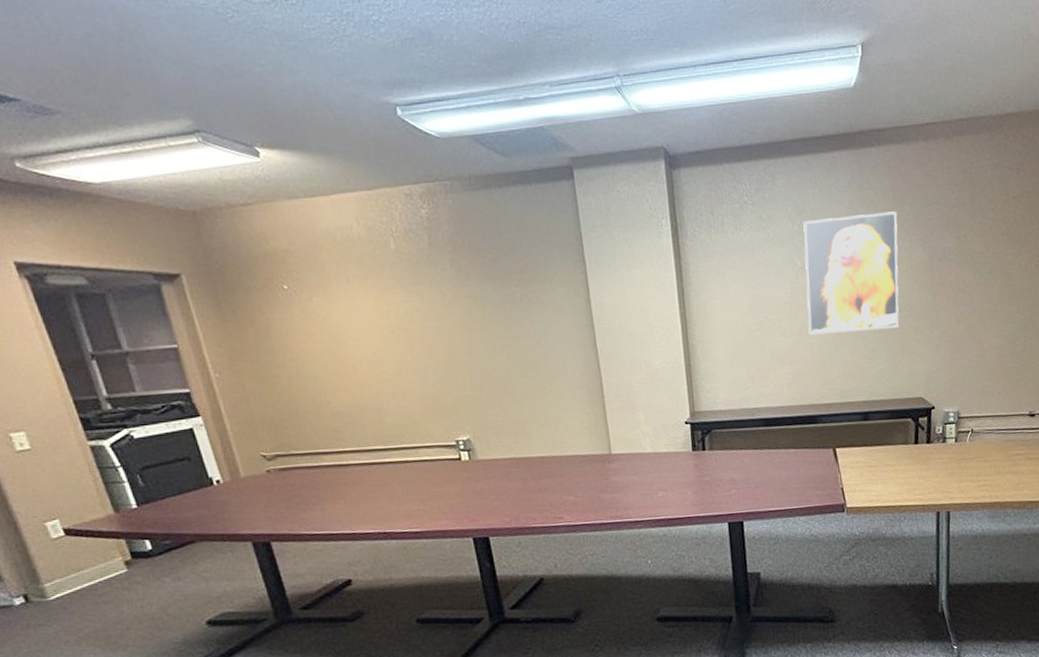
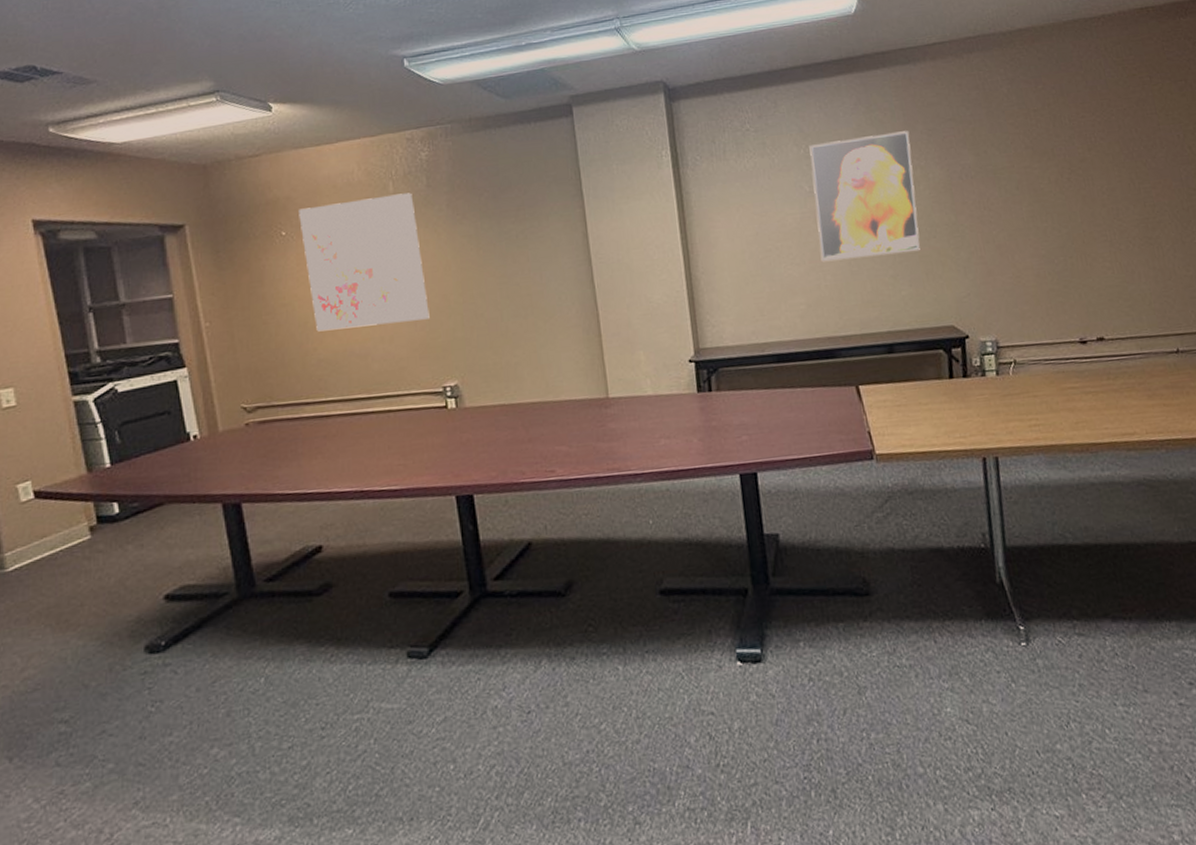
wall art: none [299,251,440,386] -> present [299,193,430,332]

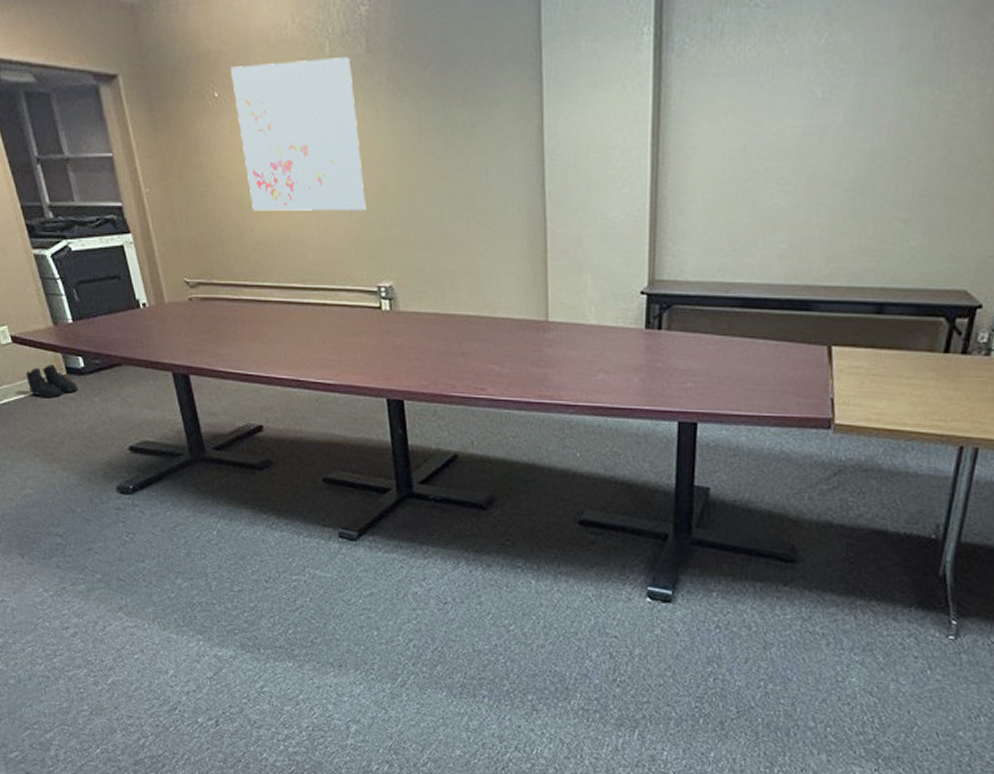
boots: none [46,514,109,556] -> present [26,363,78,398]
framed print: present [809,131,920,262] -> none [818,22,976,193]

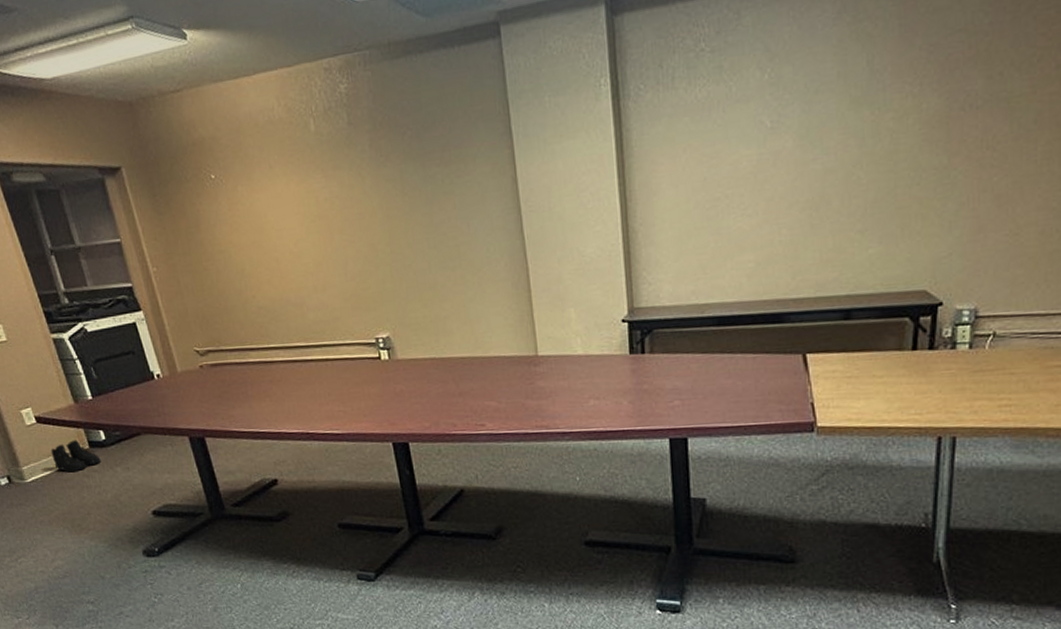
wall art: present [231,57,366,211] -> none [224,131,359,279]

